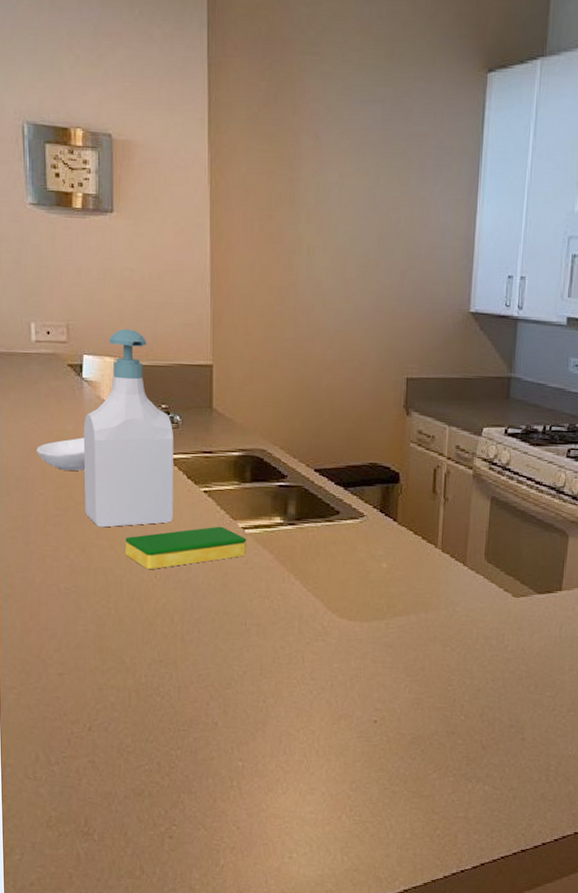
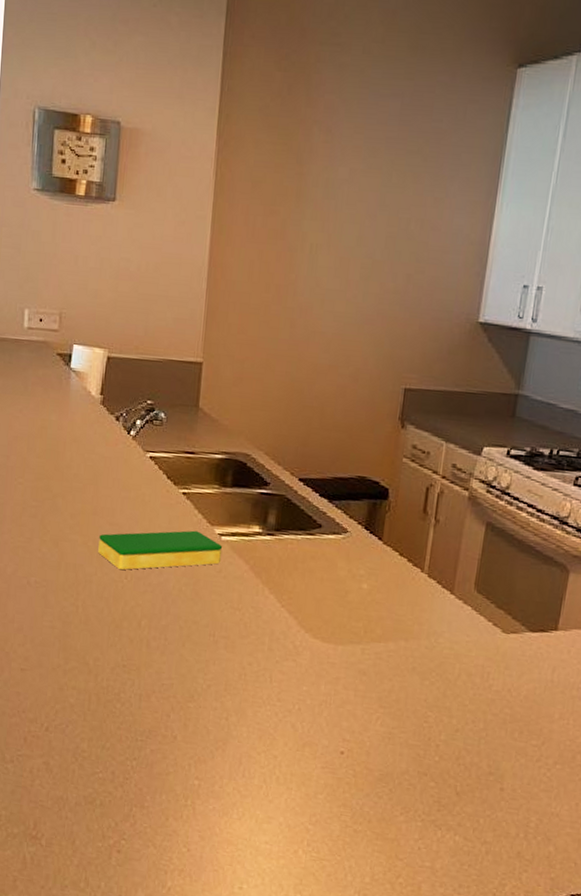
spoon rest: present [36,437,86,471] -> none [19,428,67,463]
soap bottle: present [83,328,173,528] -> none [61,320,157,523]

